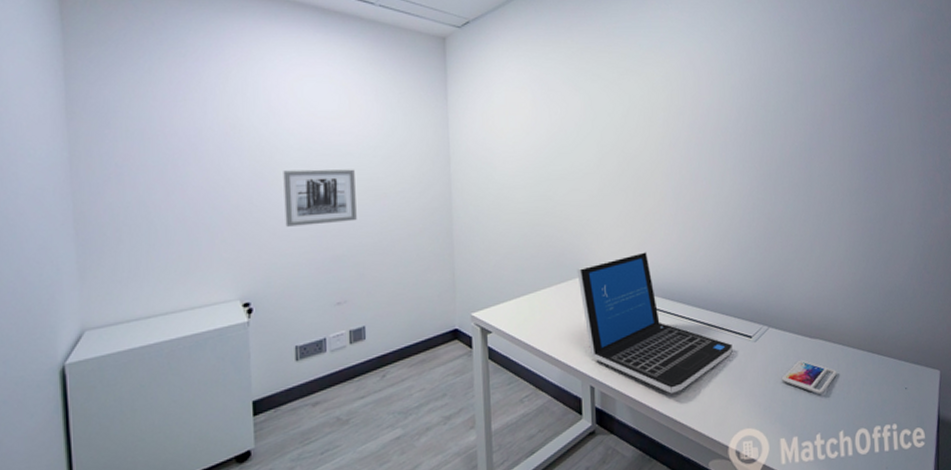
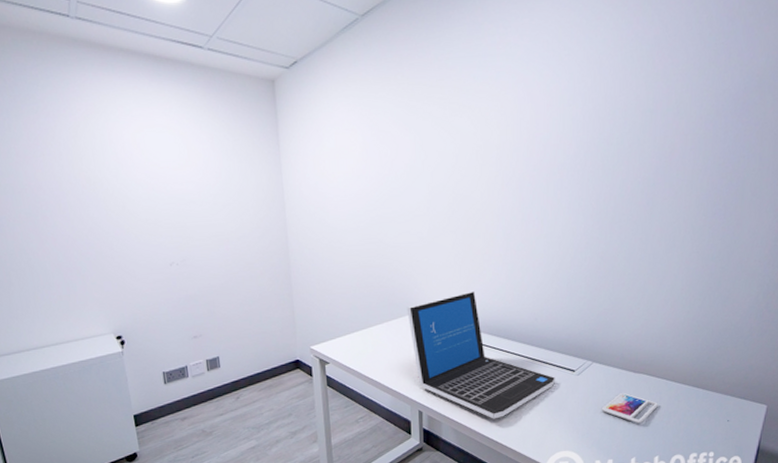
wall art: present [283,169,357,227] -> none [136,216,204,270]

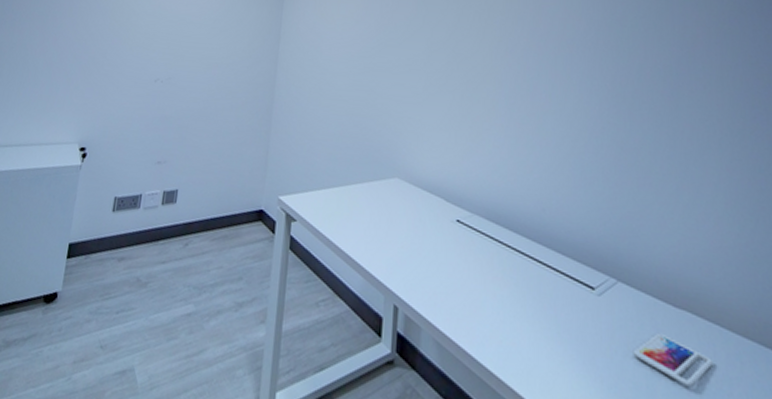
laptop: present [407,291,555,419] -> none [392,162,569,338]

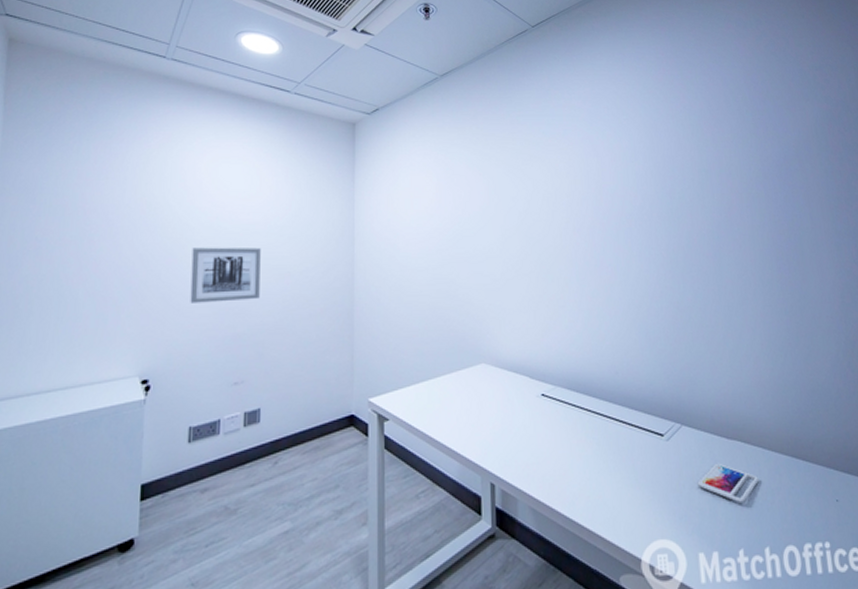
wall art: none [128,32,194,86] -> present [190,247,261,303]

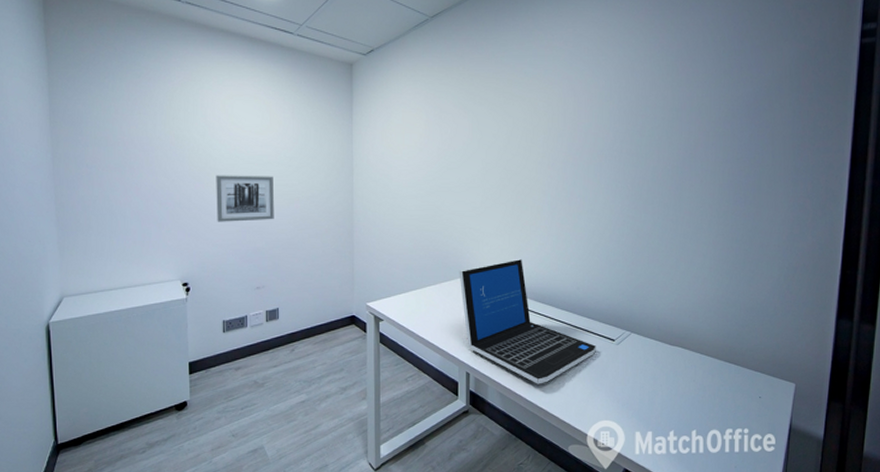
laptop: none [478,340,643,496] -> present [459,259,596,384]
smartphone: present [697,463,760,504] -> none [640,364,694,396]

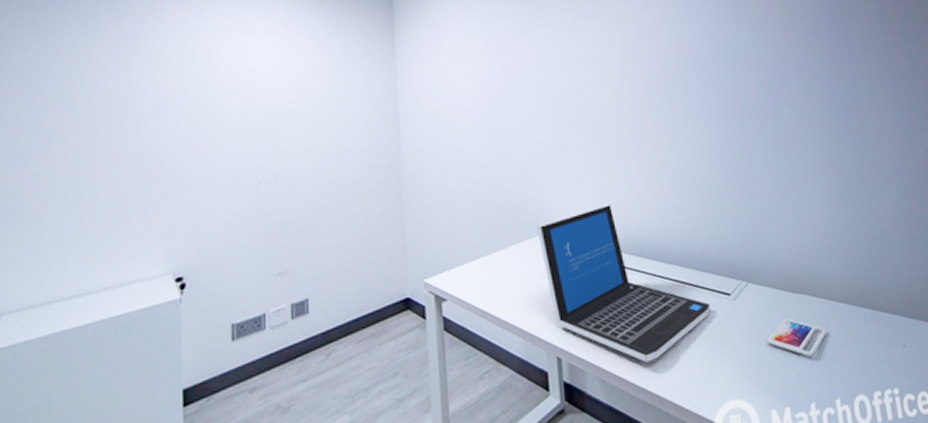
wall art: present [216,175,274,222] -> none [222,127,300,192]
smartphone: none [640,364,694,396] -> present [766,318,828,357]

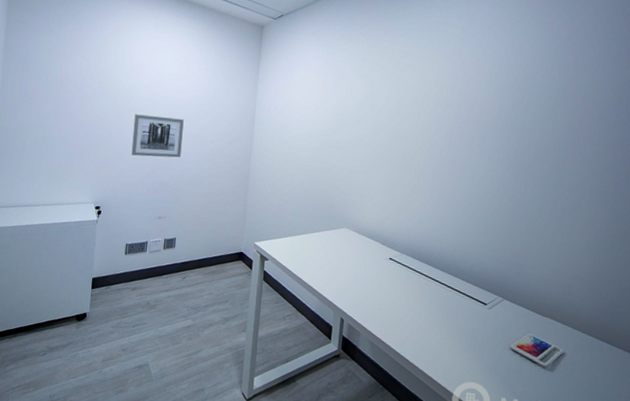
wall art: none [222,127,300,192] -> present [131,114,184,158]
laptop: present [537,205,711,363] -> none [342,216,468,339]

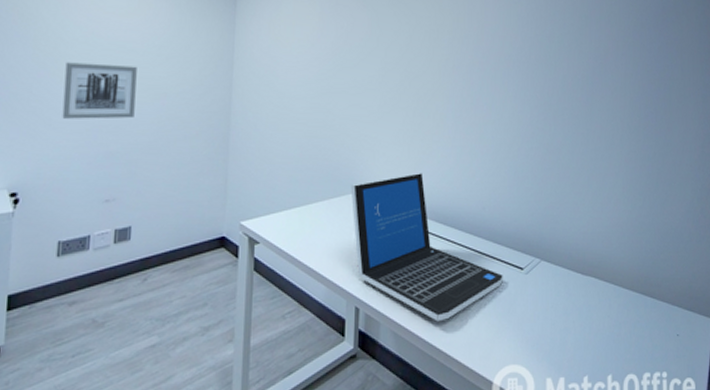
laptop: none [342,216,468,339] -> present [350,173,503,322]
smartphone: present [509,333,565,368] -> none [551,296,609,335]

